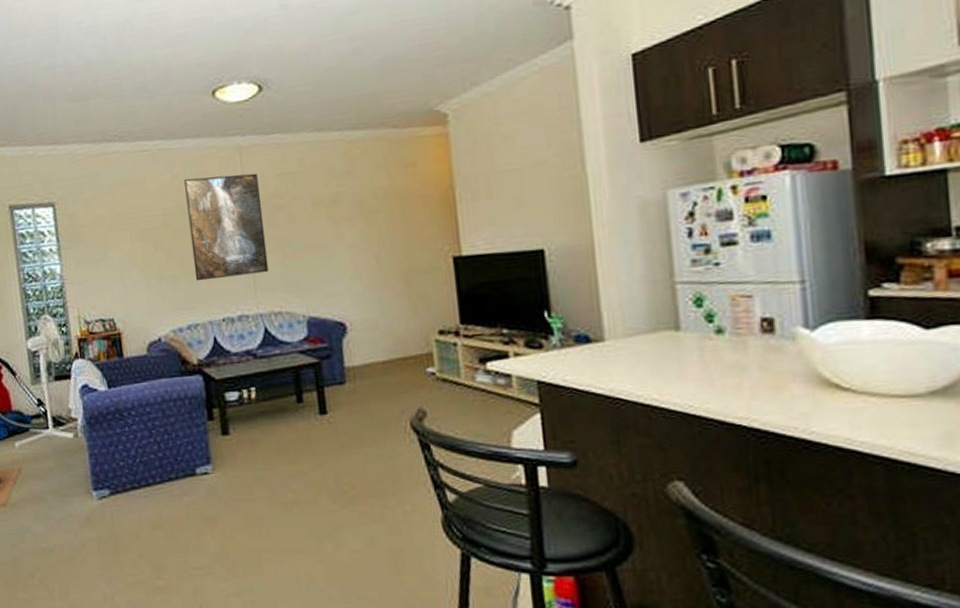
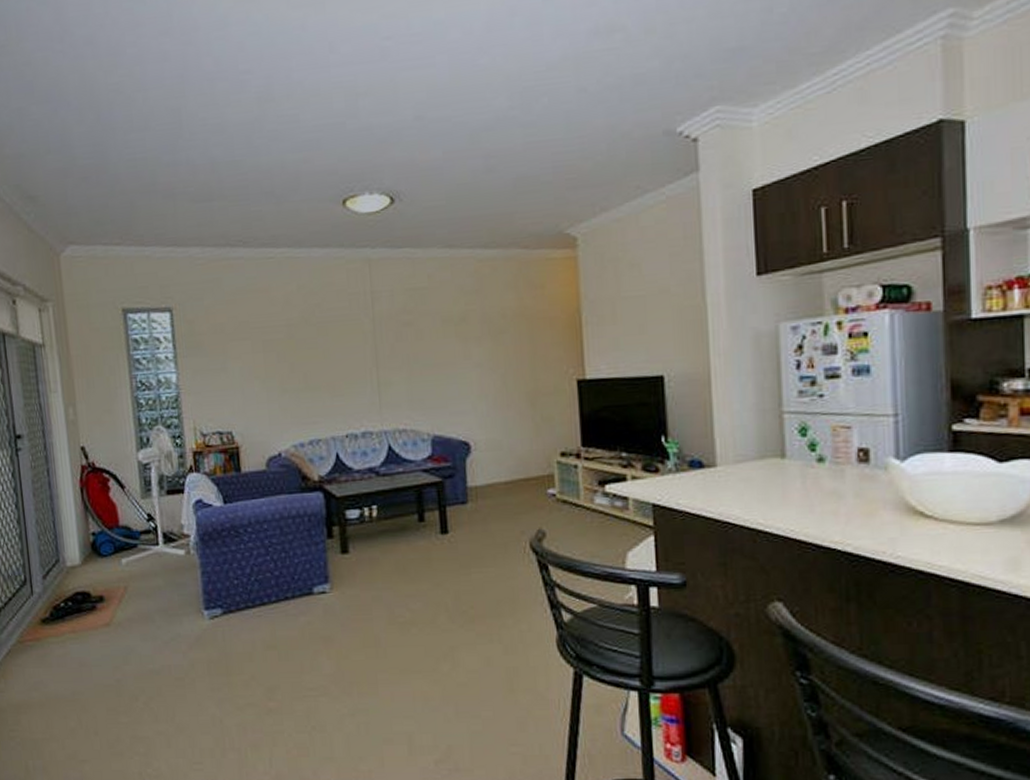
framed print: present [184,173,269,281] -> none [311,287,395,396]

